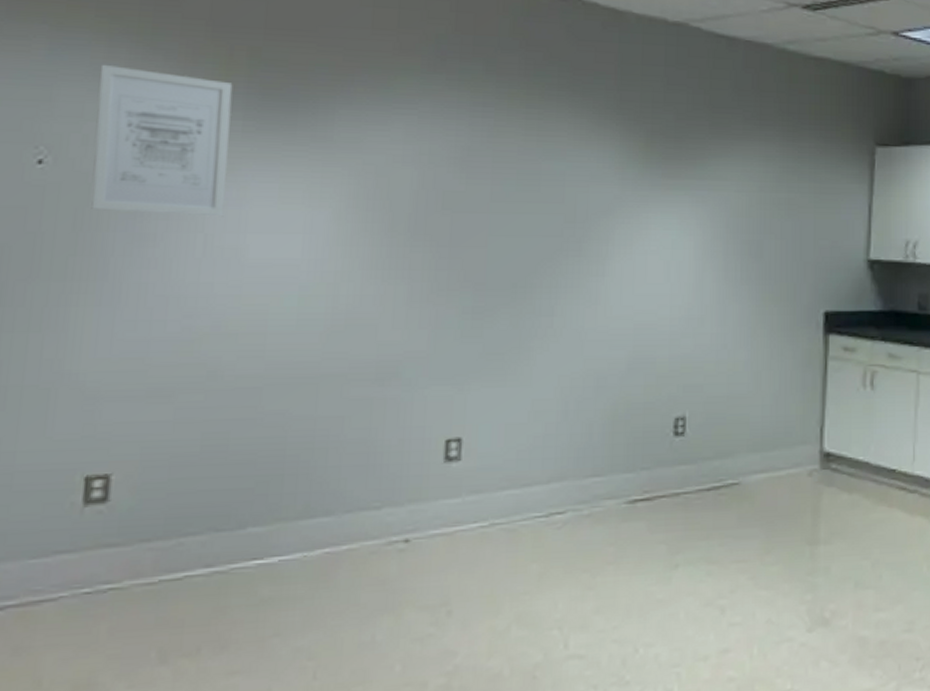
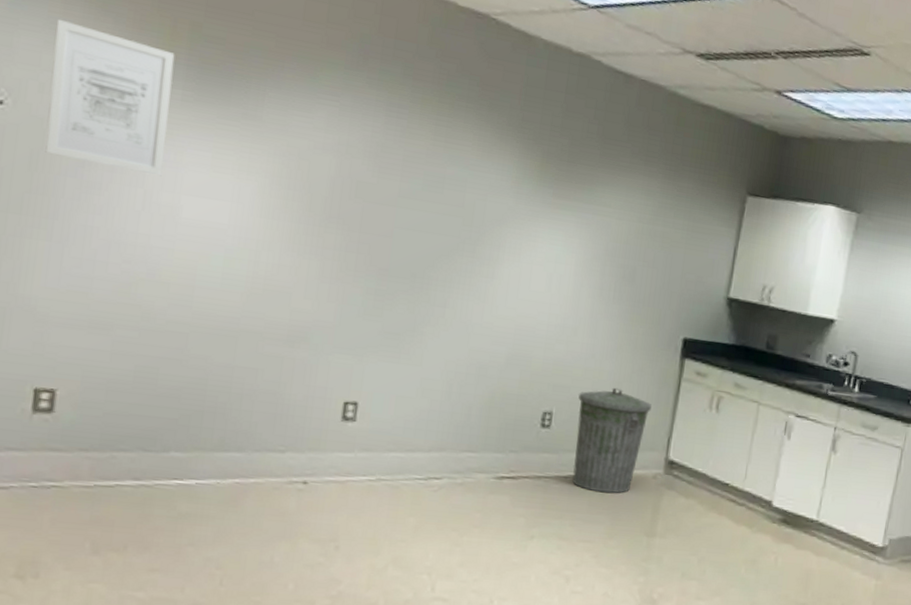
trash can: none [713,378,797,502] -> present [572,387,652,494]

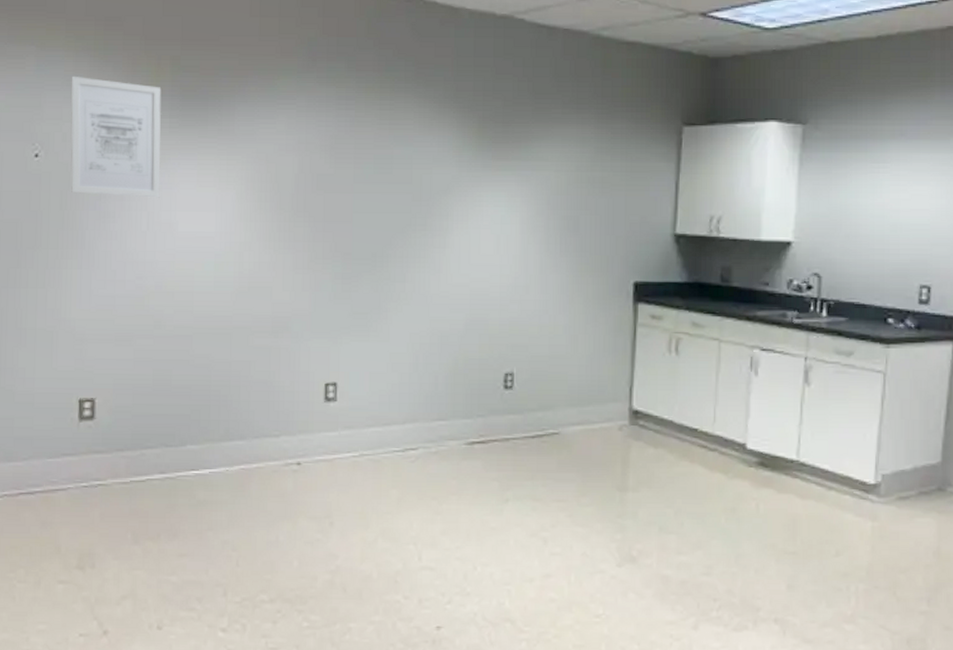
trash can: present [572,387,652,494] -> none [537,341,609,450]

